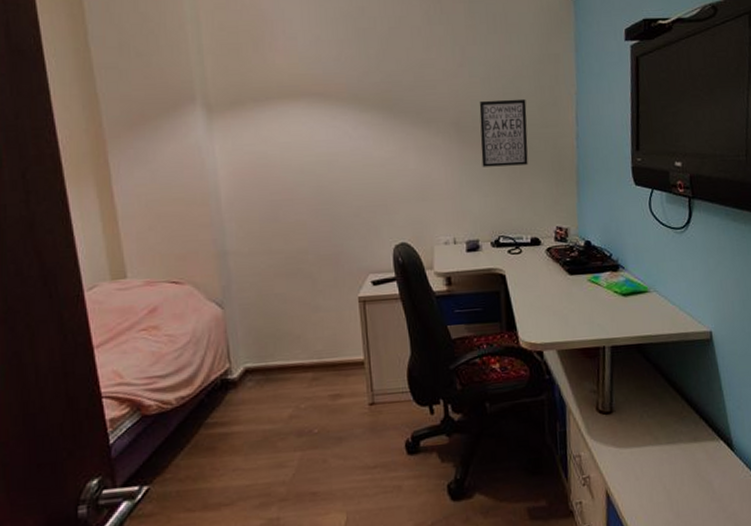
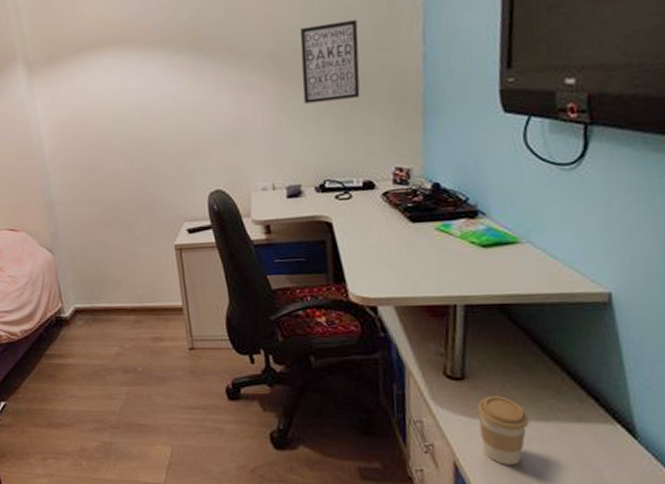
coffee cup: none [622,425,661,488] -> present [477,396,530,465]

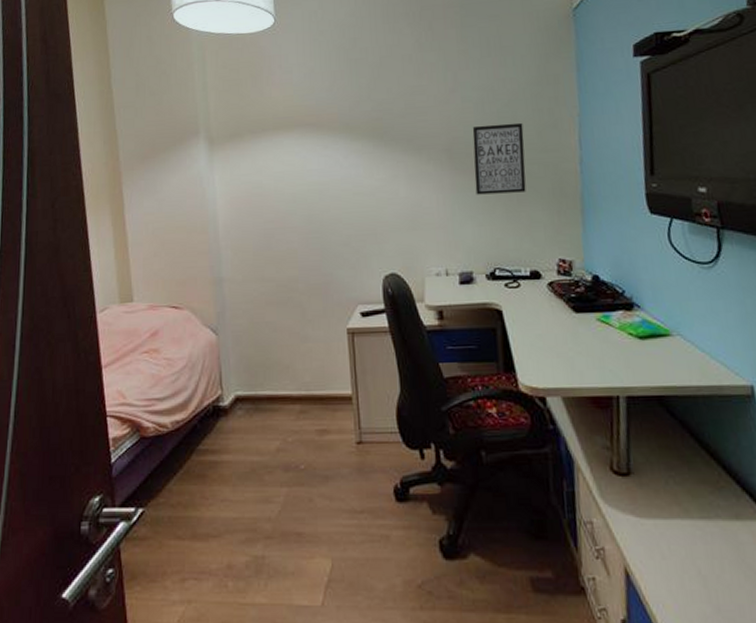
coffee cup: present [477,396,530,465] -> none [643,493,693,569]

